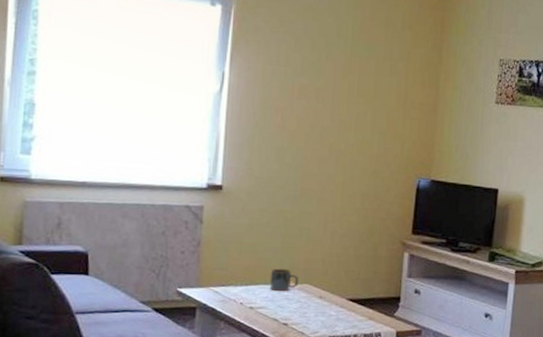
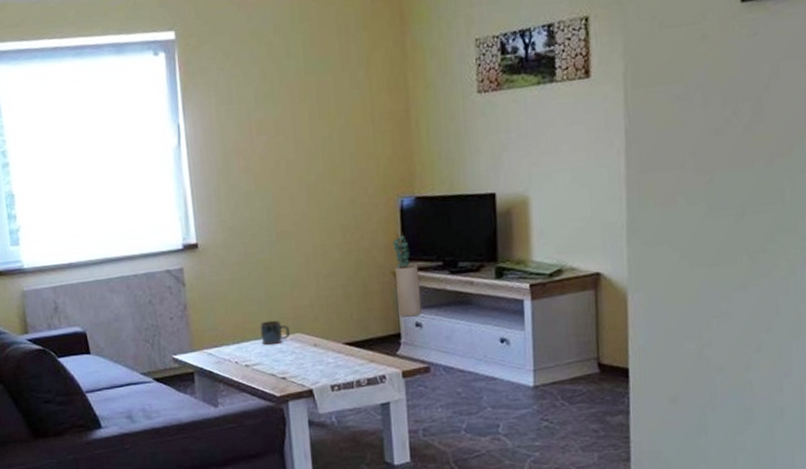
vase: none [402,208,425,285] -> present [393,233,421,318]

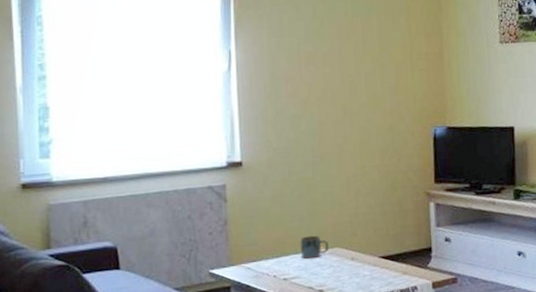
vase: present [393,233,421,318] -> none [426,158,450,234]

